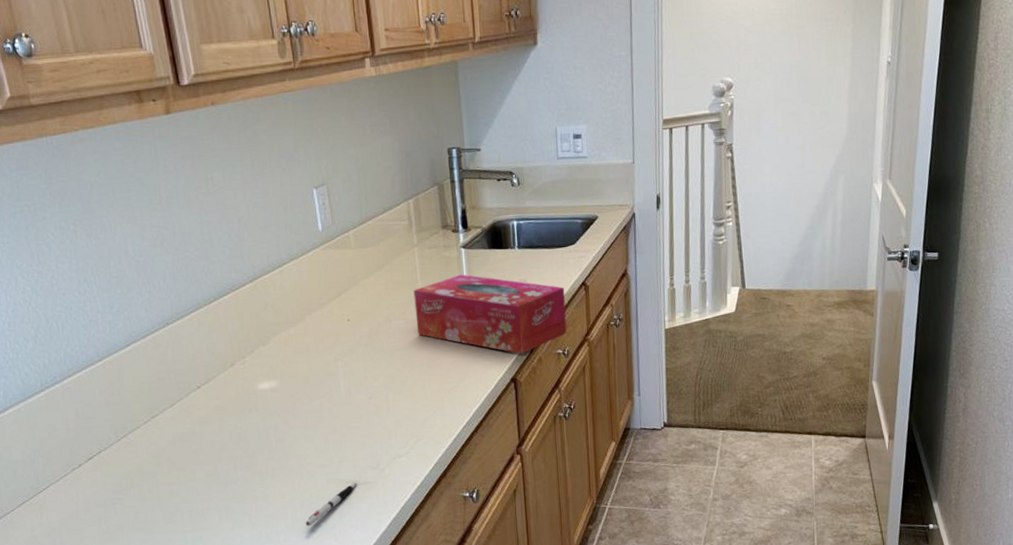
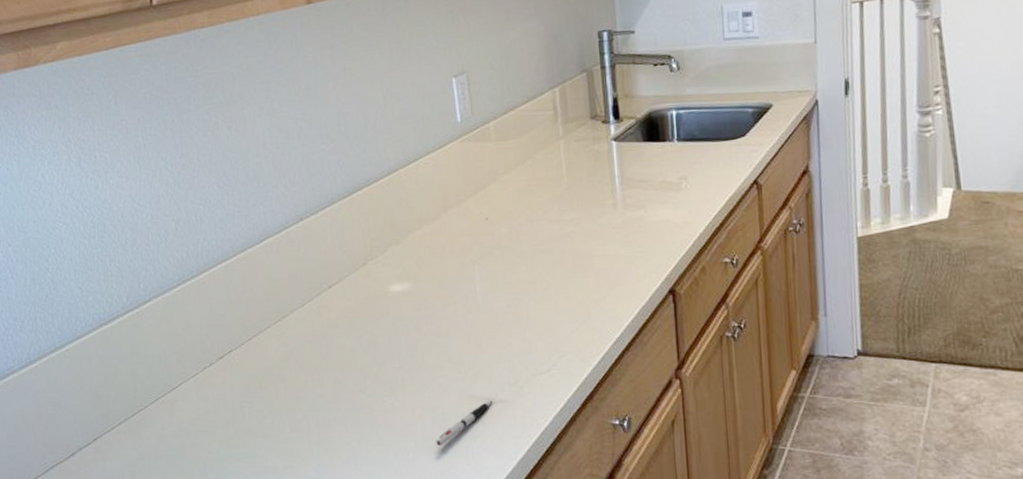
tissue box: present [413,274,567,354] -> none [558,170,736,262]

